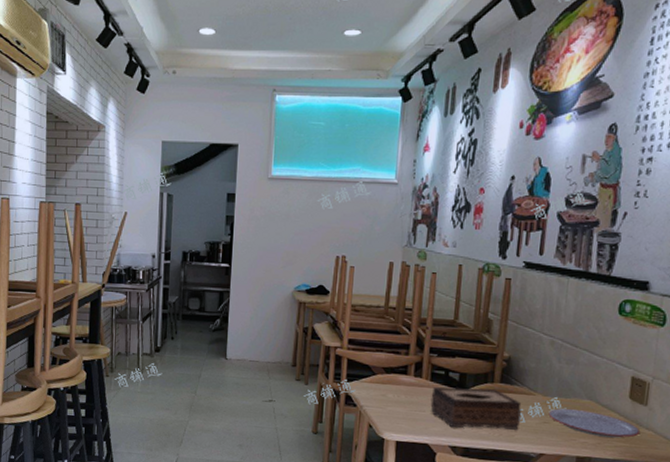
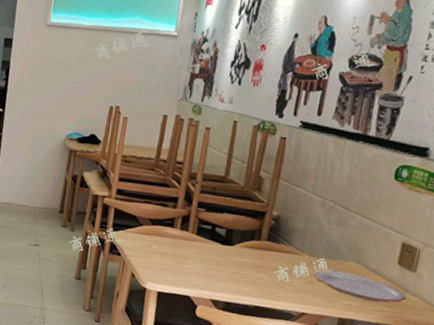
tissue box: present [430,386,522,430] -> none [194,241,287,288]

